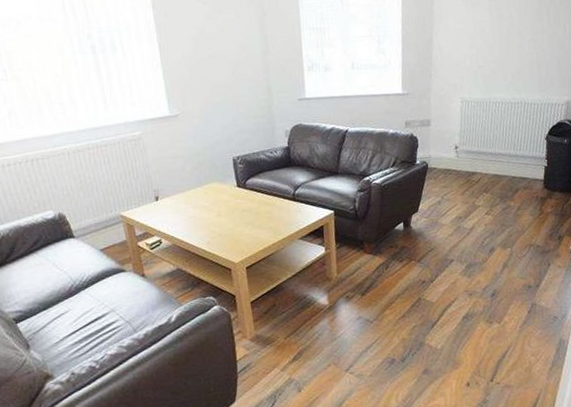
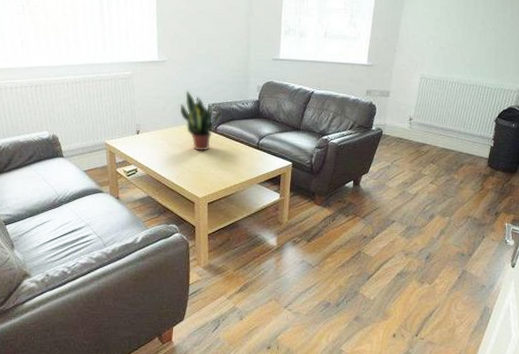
potted plant: none [200,145,250,211] -> present [179,90,222,151]

